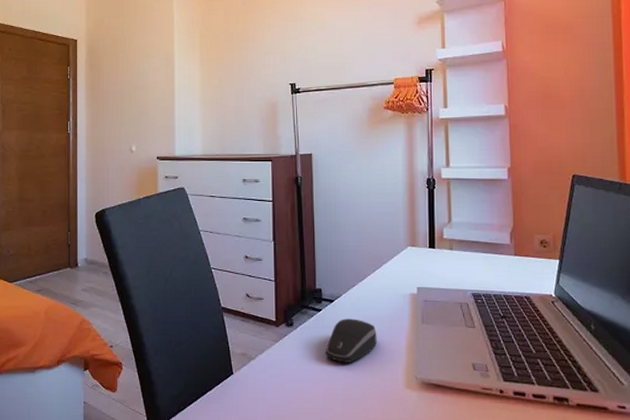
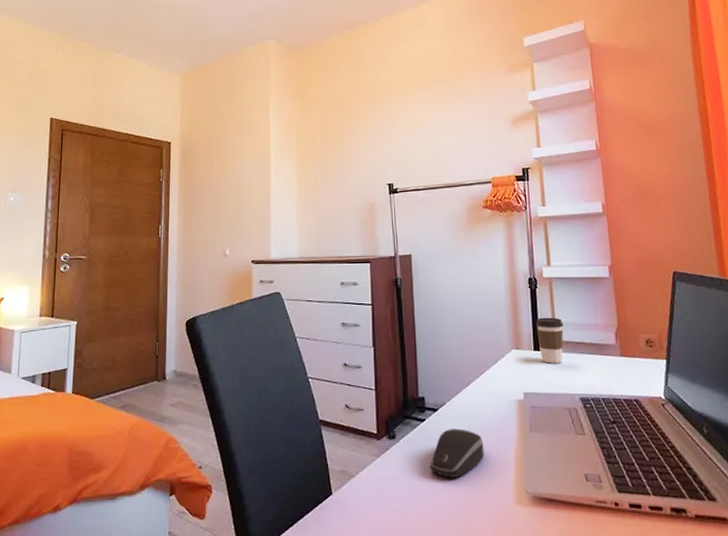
coffee cup: none [432,217,459,261] -> present [535,317,564,364]

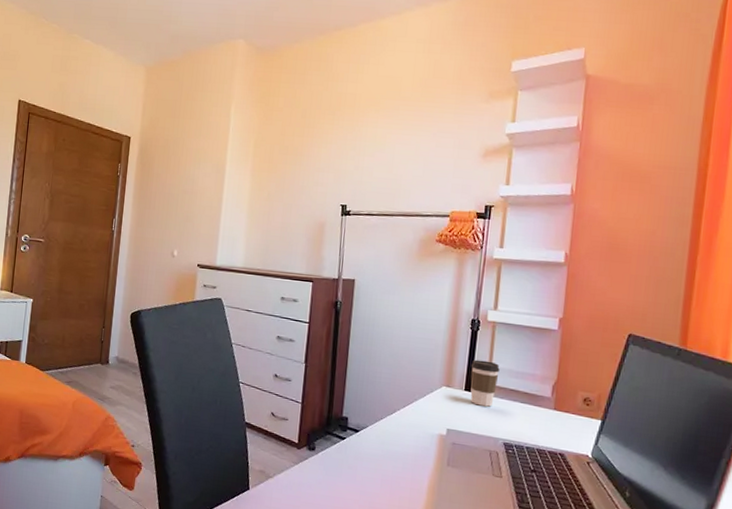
computer mouse: present [430,428,484,478] -> none [344,450,400,495]

